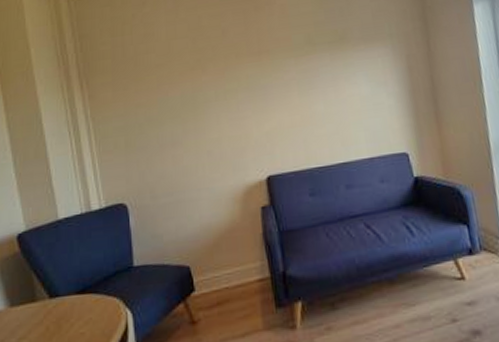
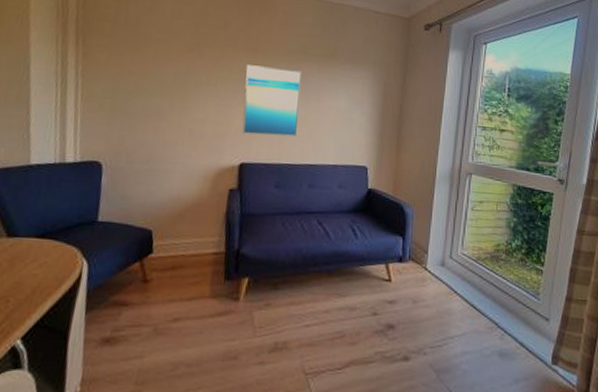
wall art: none [252,64,322,144] -> present [242,64,302,137]

